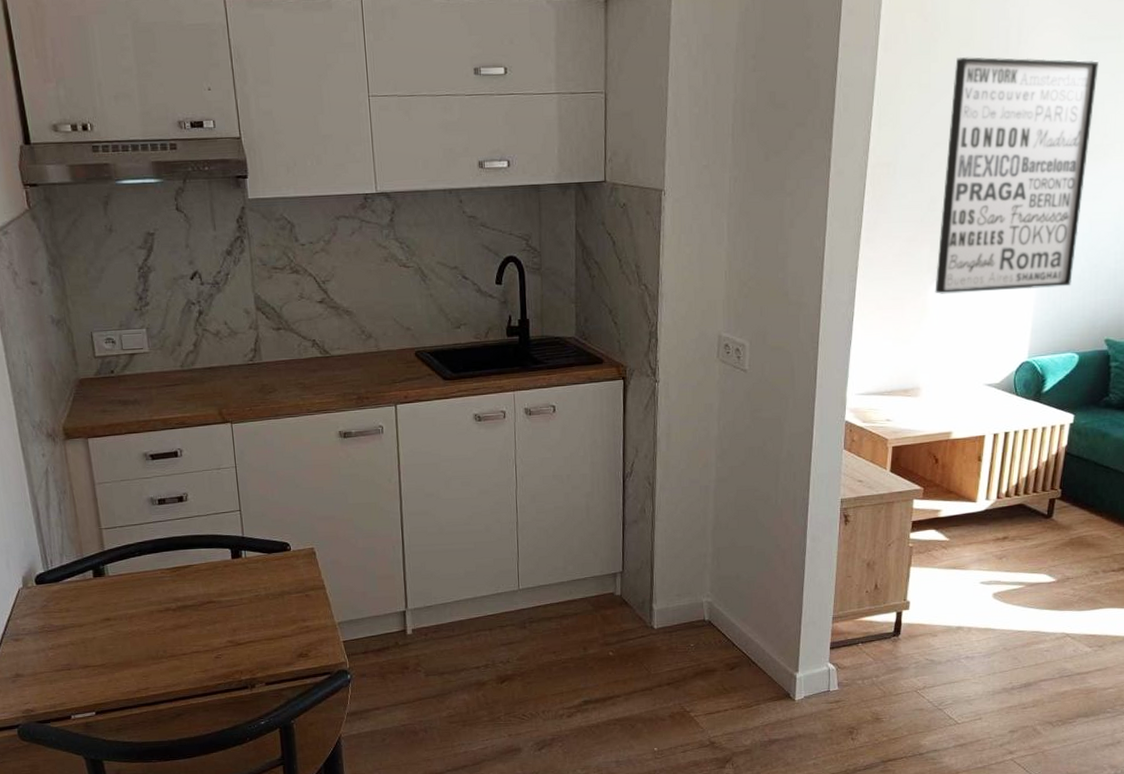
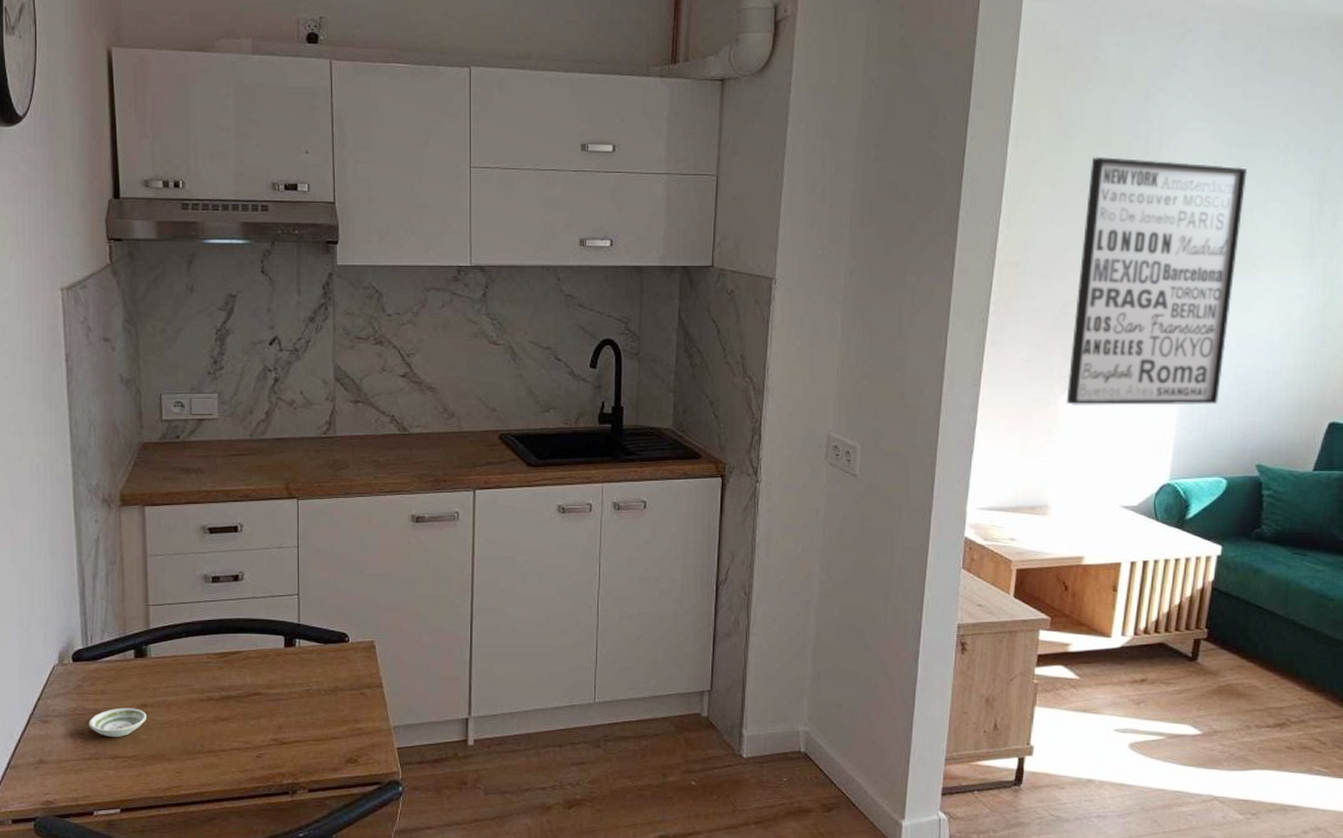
saucer: none [57,622,111,650] -> present [89,708,146,738]

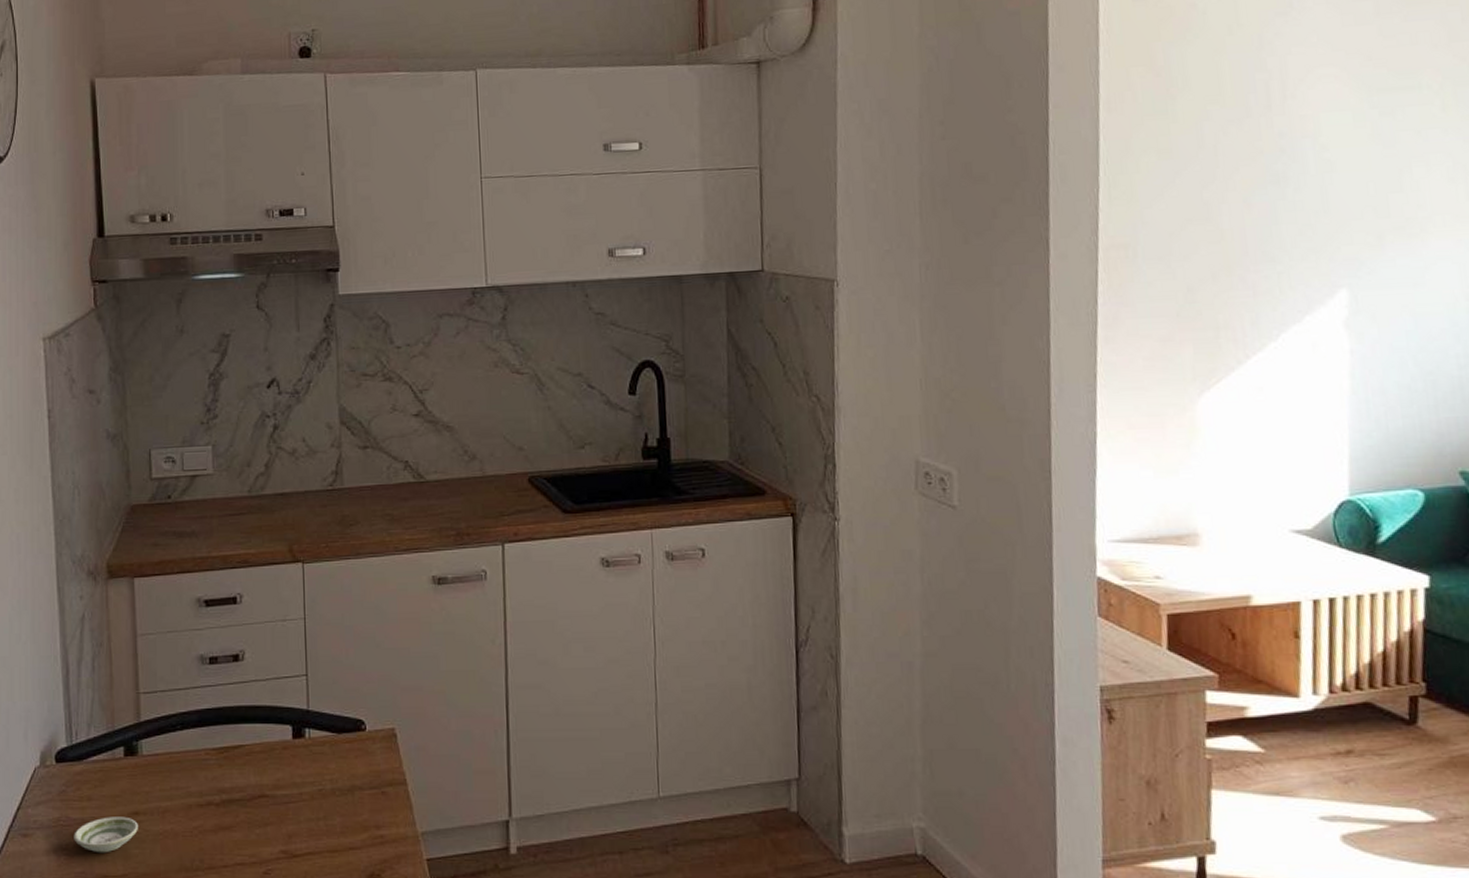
wall art: present [1066,157,1248,406] -> none [1202,114,1400,409]

